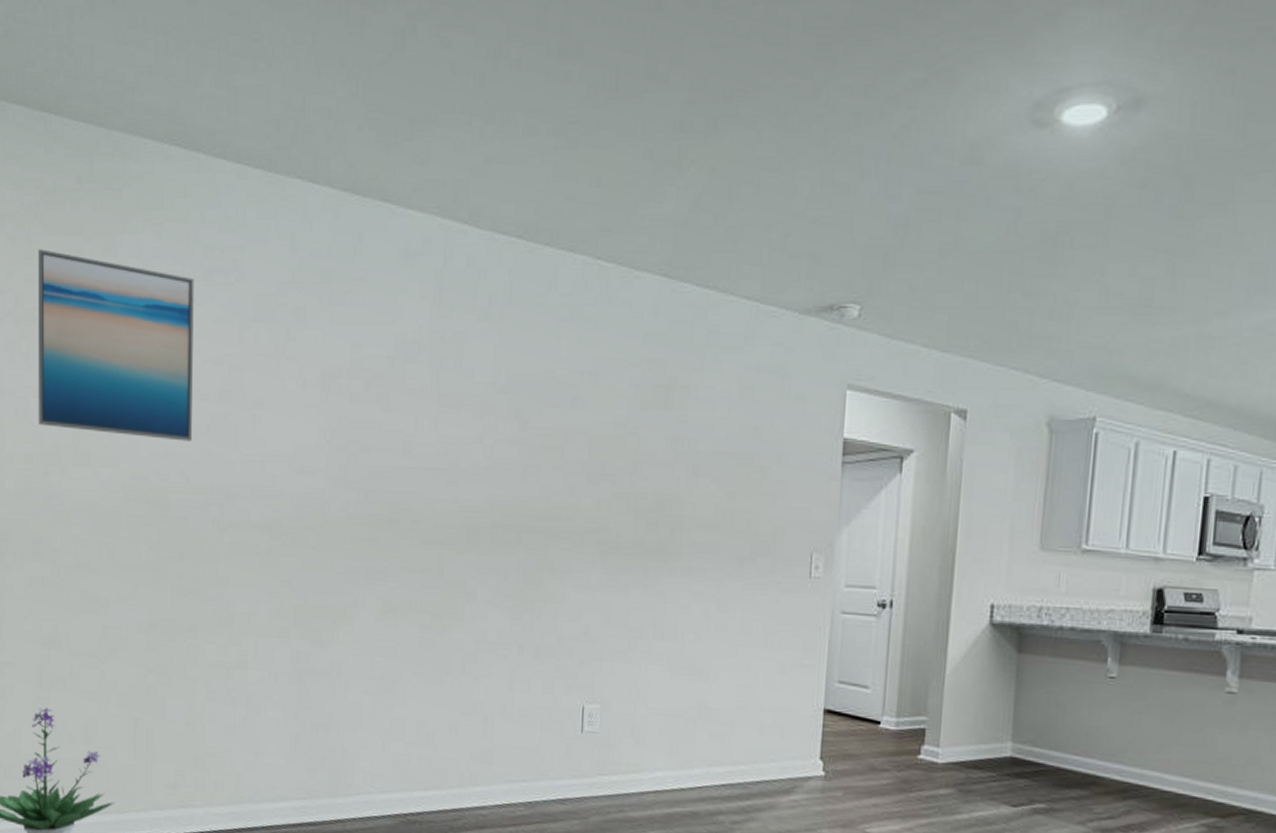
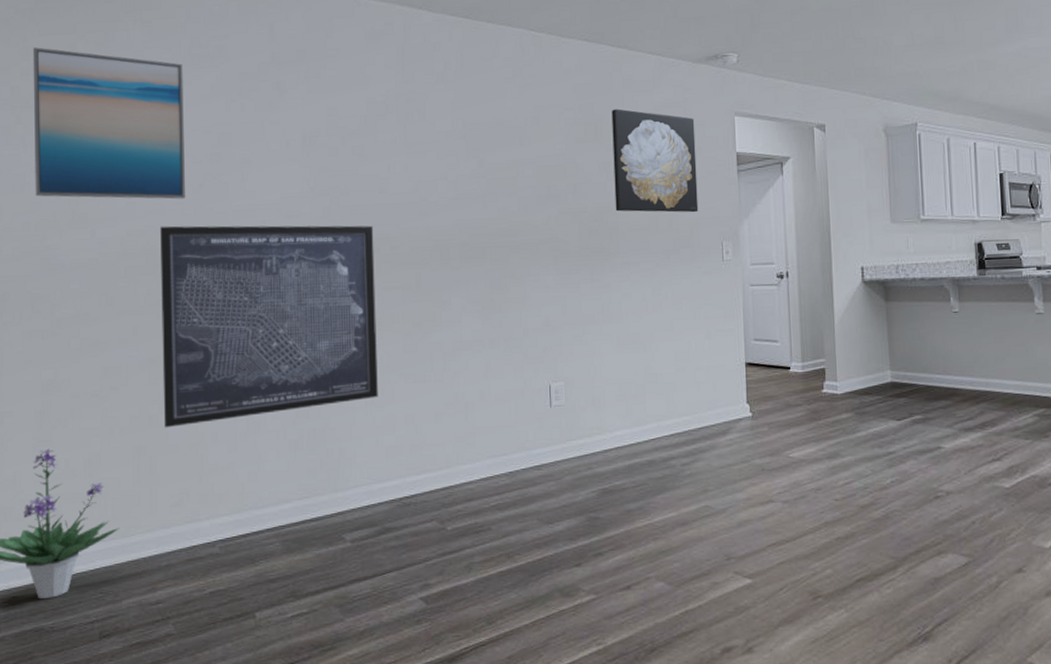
wall art: none [161,471,395,702] -> present [160,225,378,428]
wall art: none [681,369,794,513] -> present [611,109,699,213]

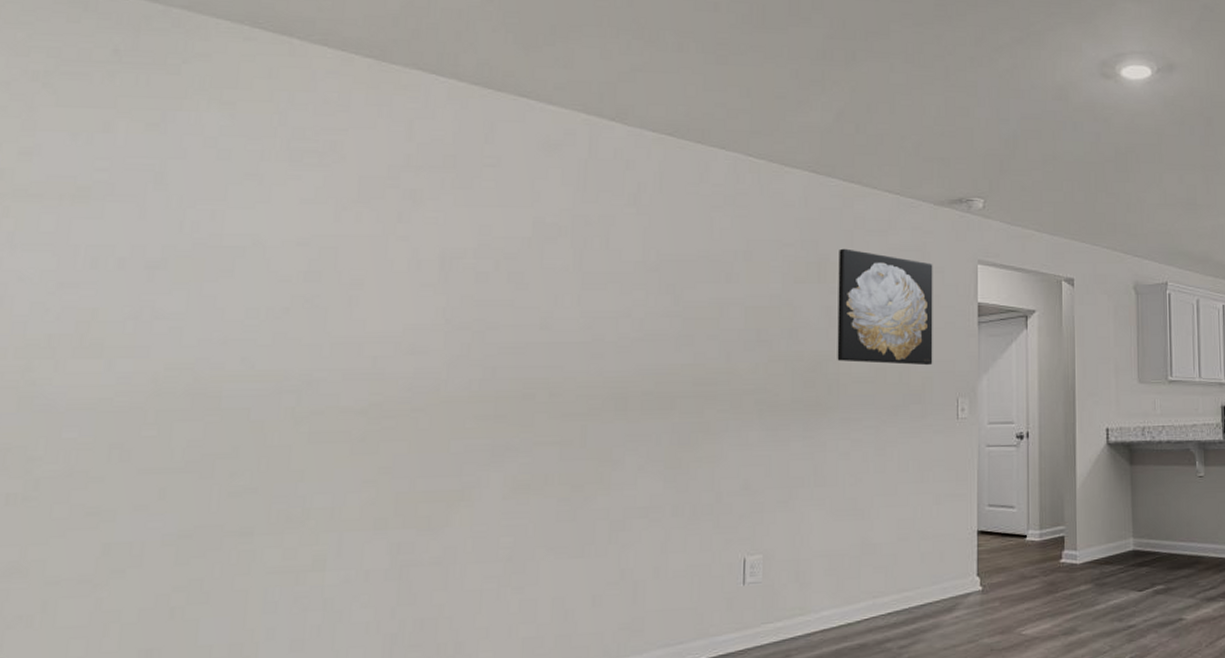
wall art: present [33,47,186,200] -> none [21,121,276,326]
wall art: present [160,225,378,428] -> none [192,359,529,624]

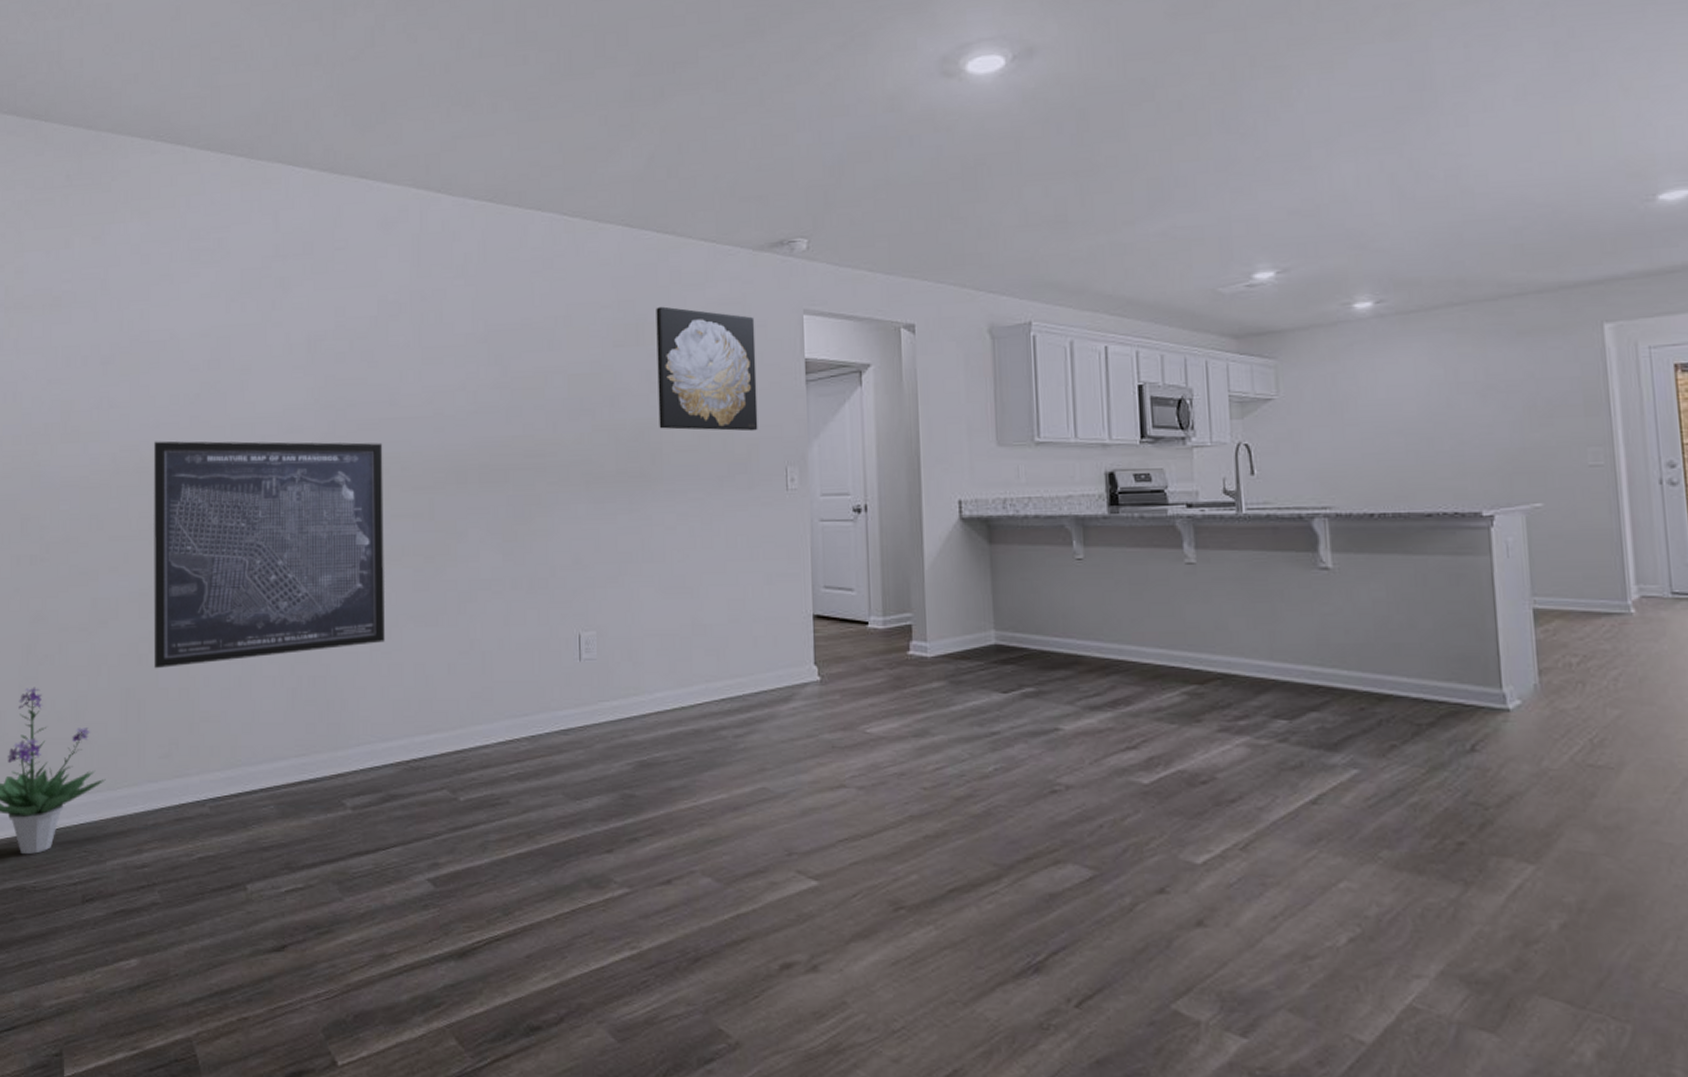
wall art: none [192,359,529,624] -> present [153,441,385,669]

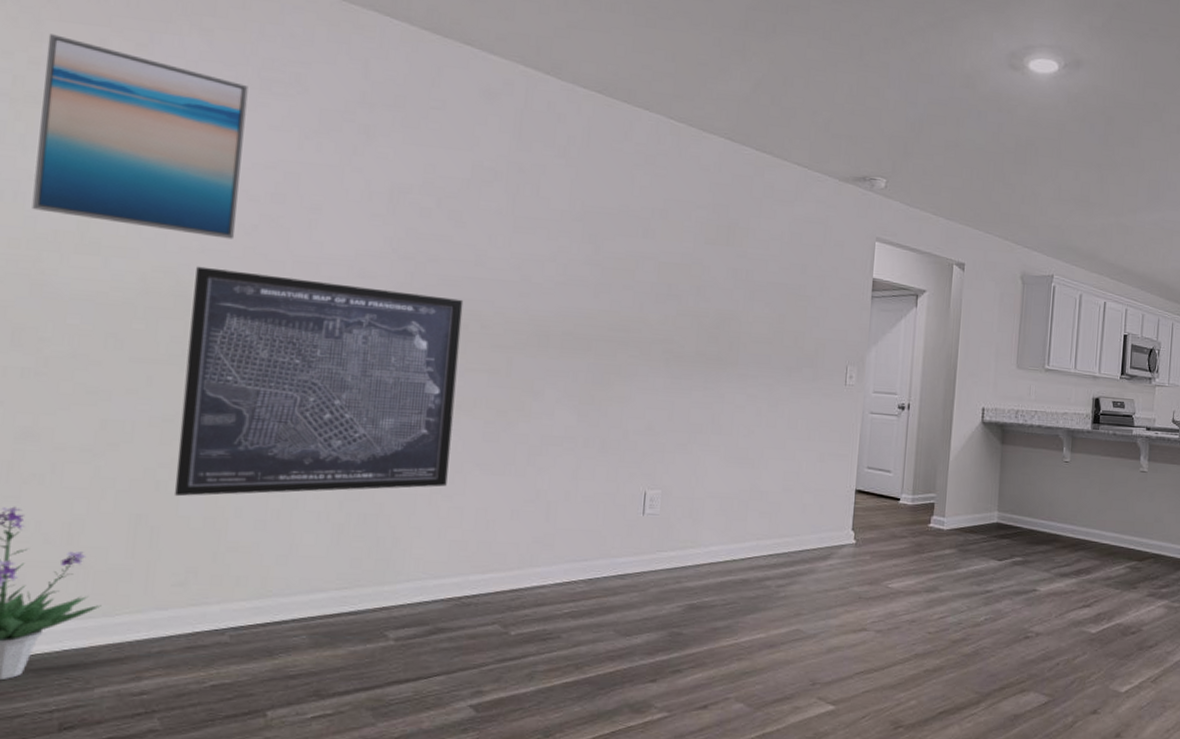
wall art: none [27,242,182,411] -> present [32,34,248,239]
wall art: present [656,306,758,432] -> none [739,215,834,333]

